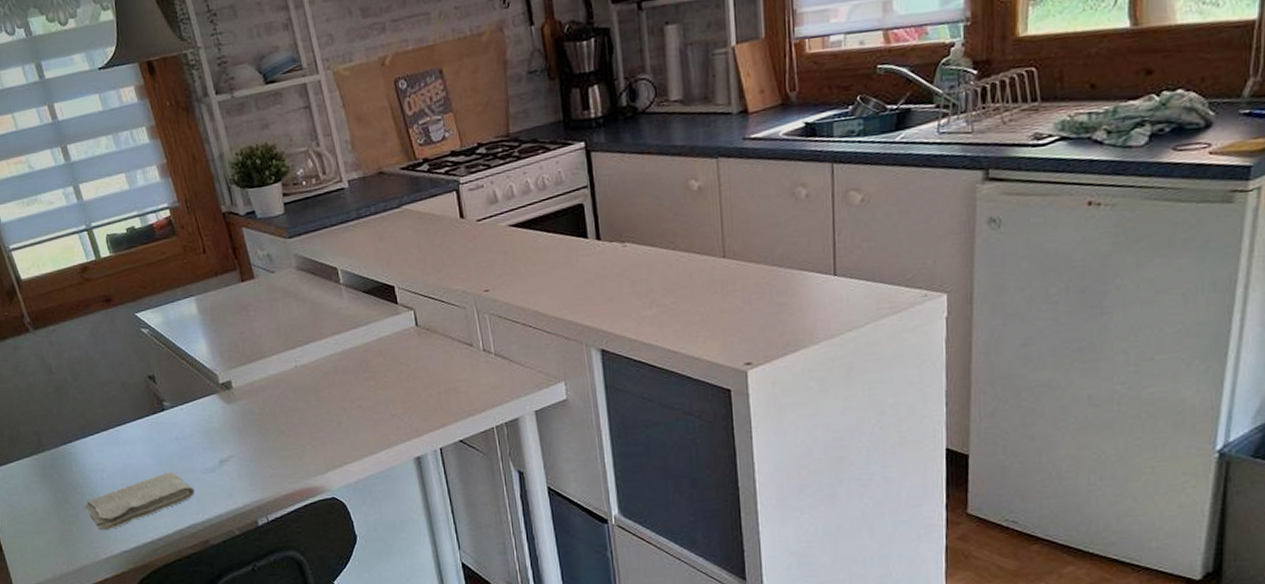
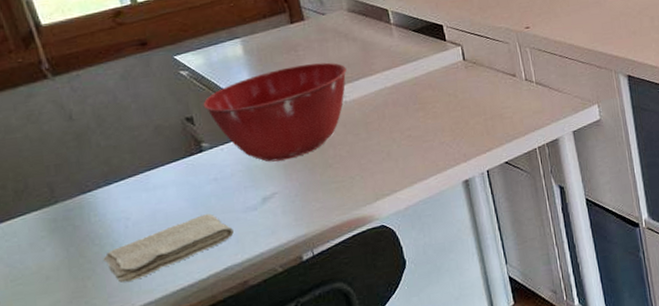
mixing bowl: none [163,324,297,425] -> present [203,62,347,162]

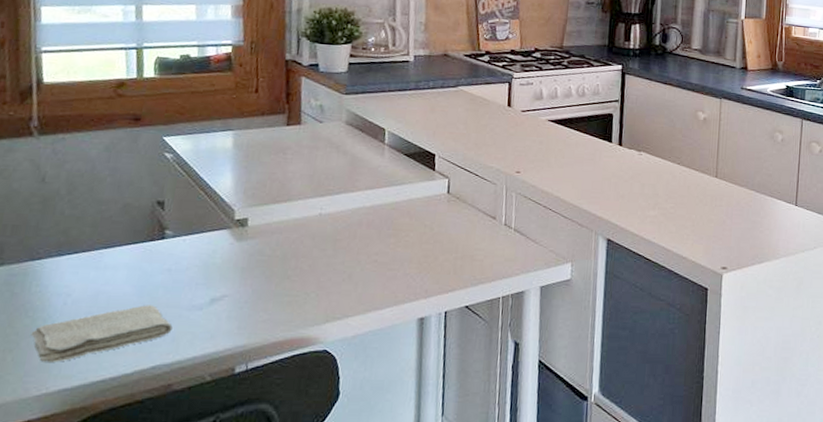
mixing bowl: present [203,62,347,162] -> none [178,168,330,263]

